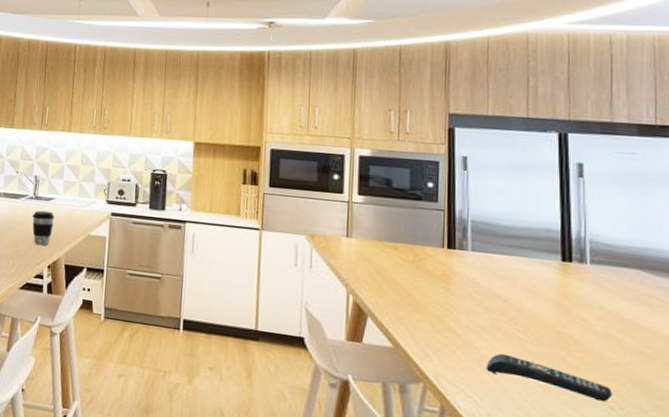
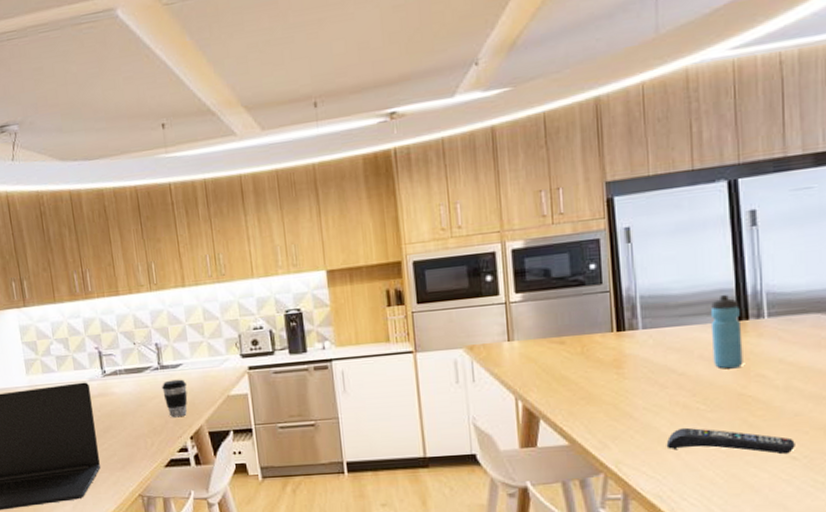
water bottle: none [535,234,565,307] -> present [710,294,743,369]

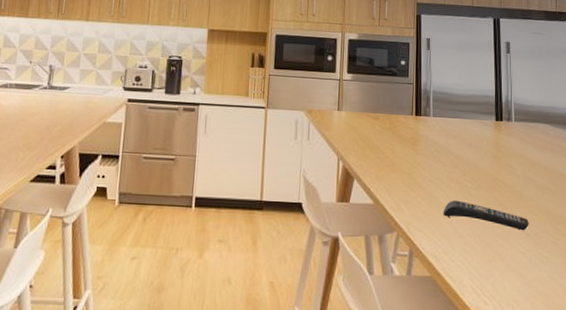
coffee cup: present [162,379,188,418] -> none [45,100,69,136]
water bottle: present [710,294,743,369] -> none [478,99,498,157]

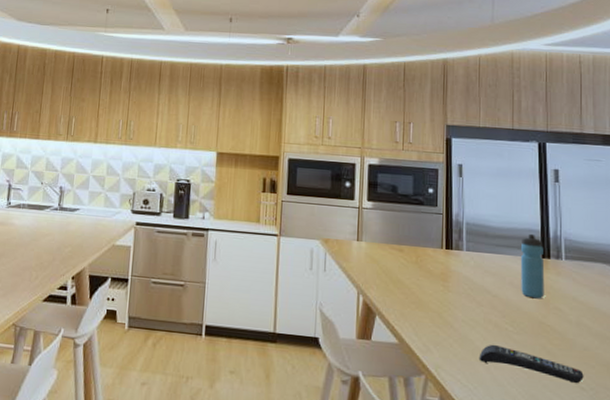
water bottle: none [478,99,498,157] -> present [520,233,545,299]

